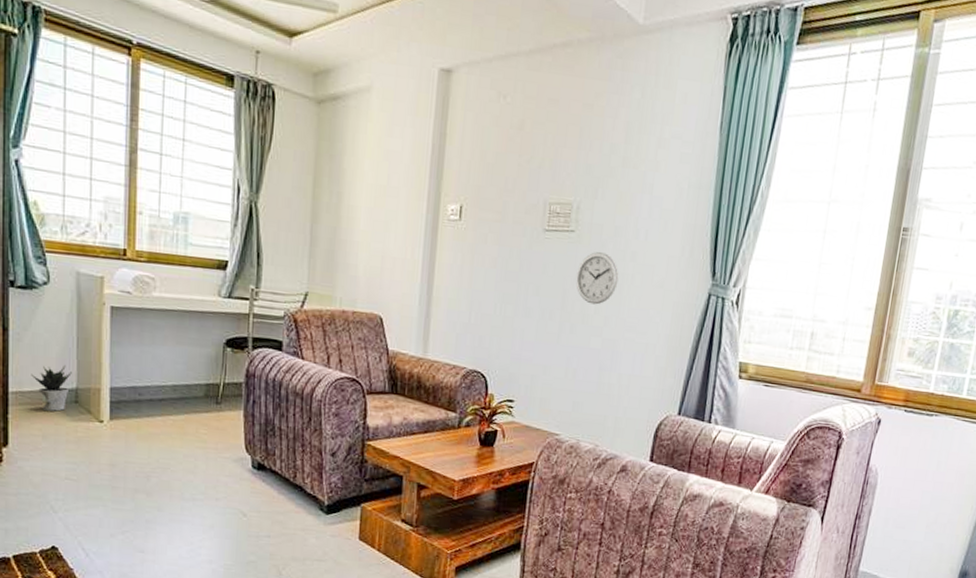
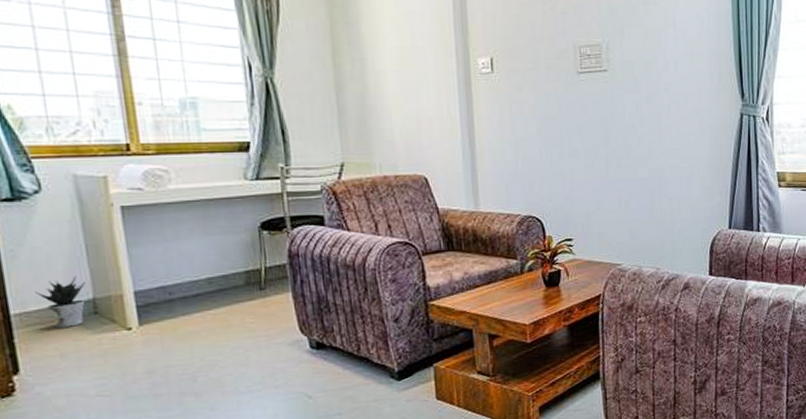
wall clock: present [575,252,619,305] -> none [614,88,656,137]

